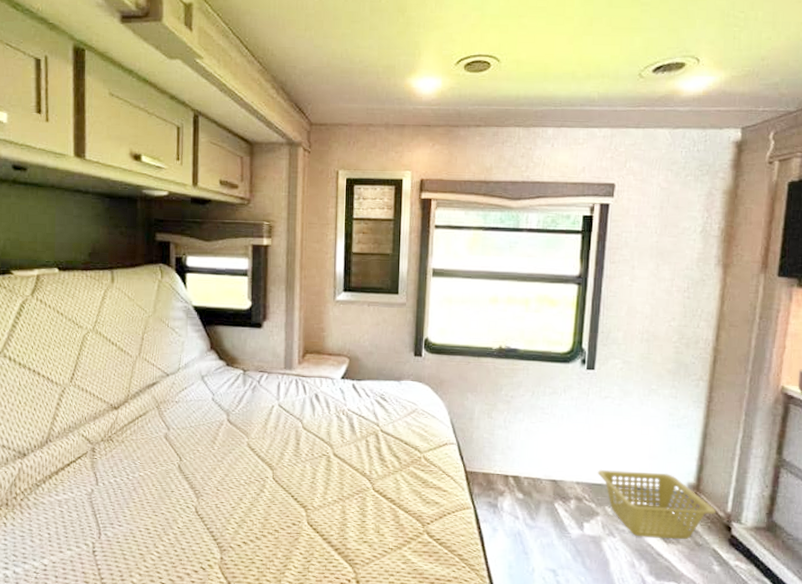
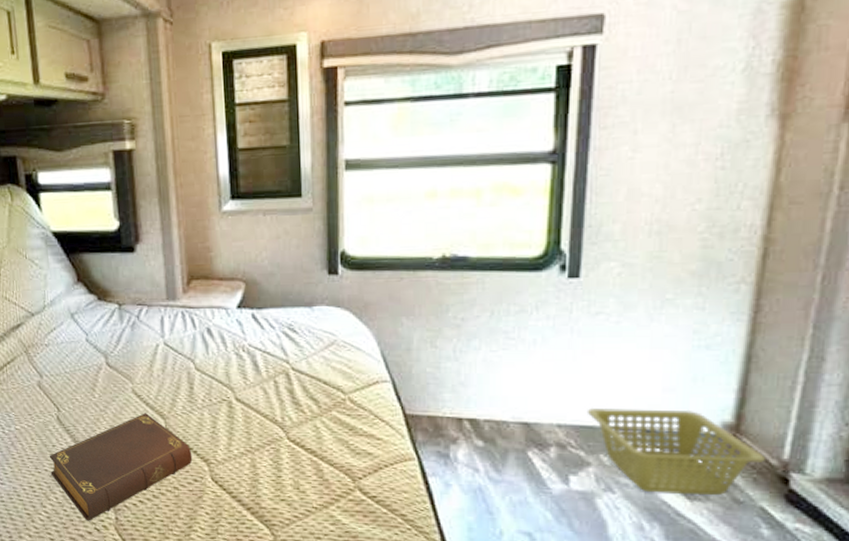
book: none [166,464,293,561] -> present [49,413,193,521]

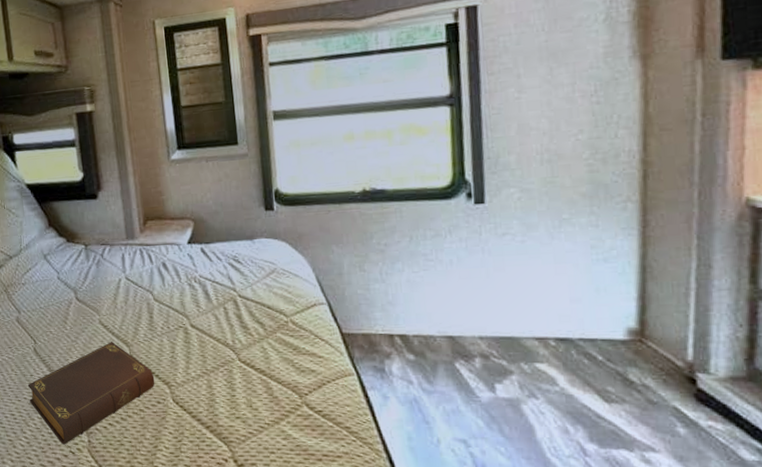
laundry basket: present [586,408,766,495] -> none [504,319,672,398]

